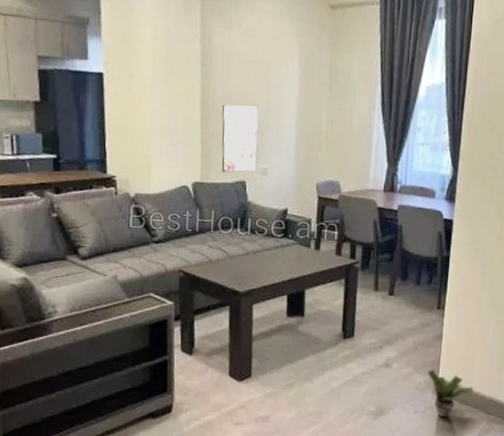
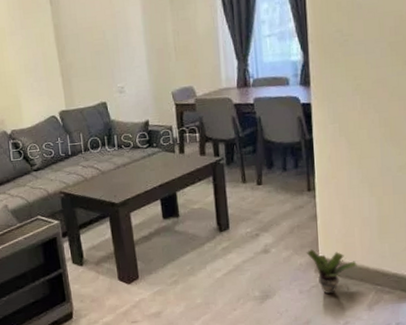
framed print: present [221,104,258,173] -> none [75,32,115,98]

